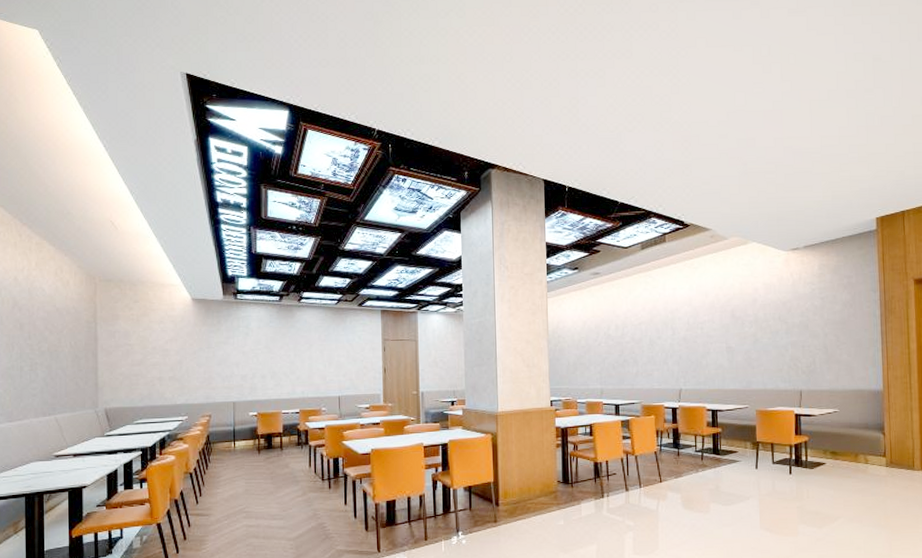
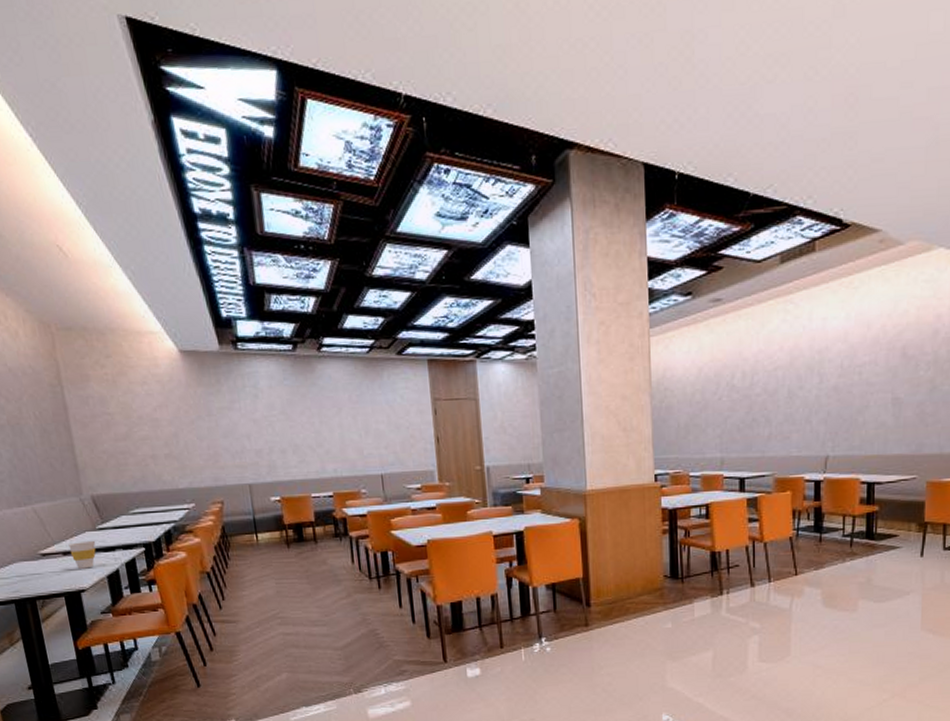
cup: none [79,446,102,468] -> present [68,541,96,569]

